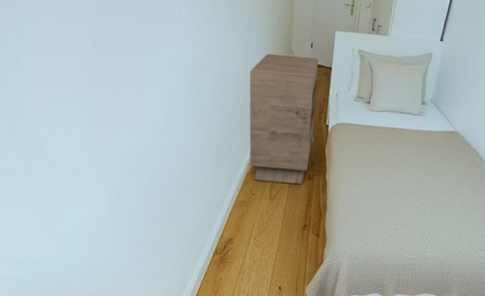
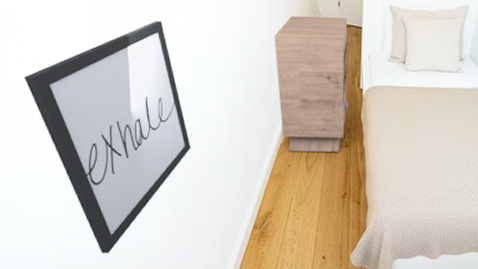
wall art: none [18,51,163,269] -> present [23,20,191,254]

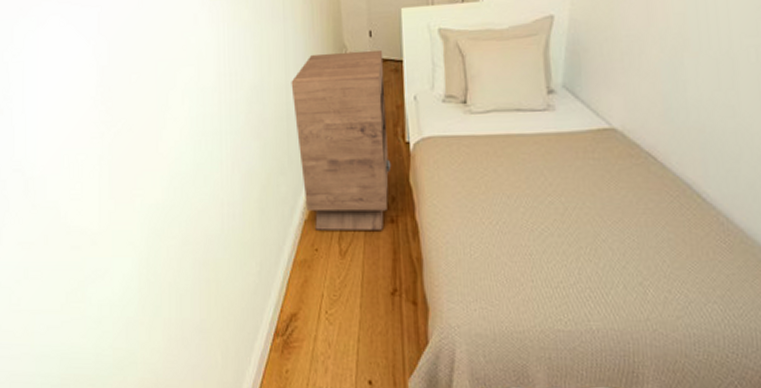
wall art: present [23,20,191,254] -> none [28,75,198,362]

